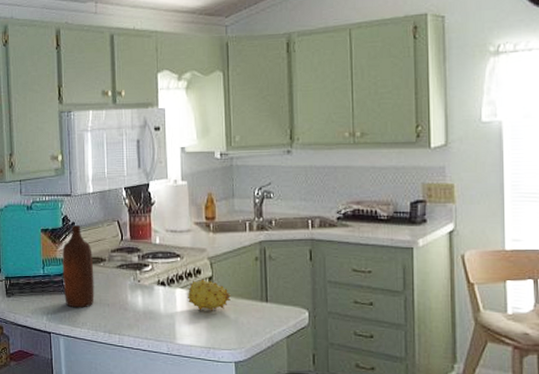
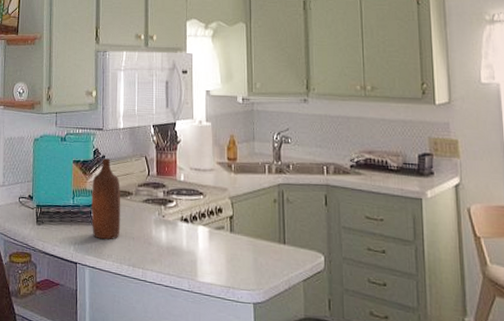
fruit: present [187,279,231,311] -> none [208,217,250,250]

